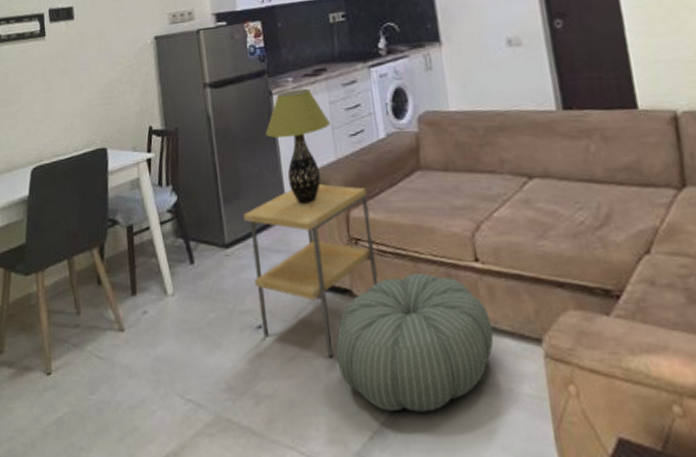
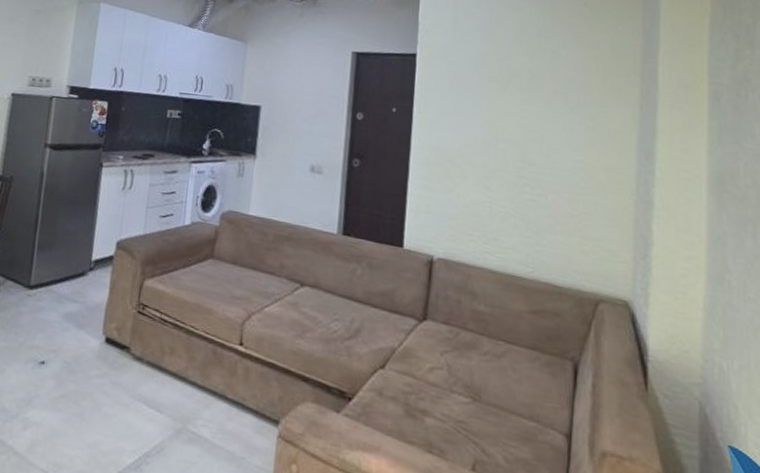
side table: present [243,184,379,358] -> none [44,251,163,402]
table lamp: present [266,88,331,204] -> none [88,166,147,267]
pouf: present [336,273,494,412] -> none [102,344,241,464]

